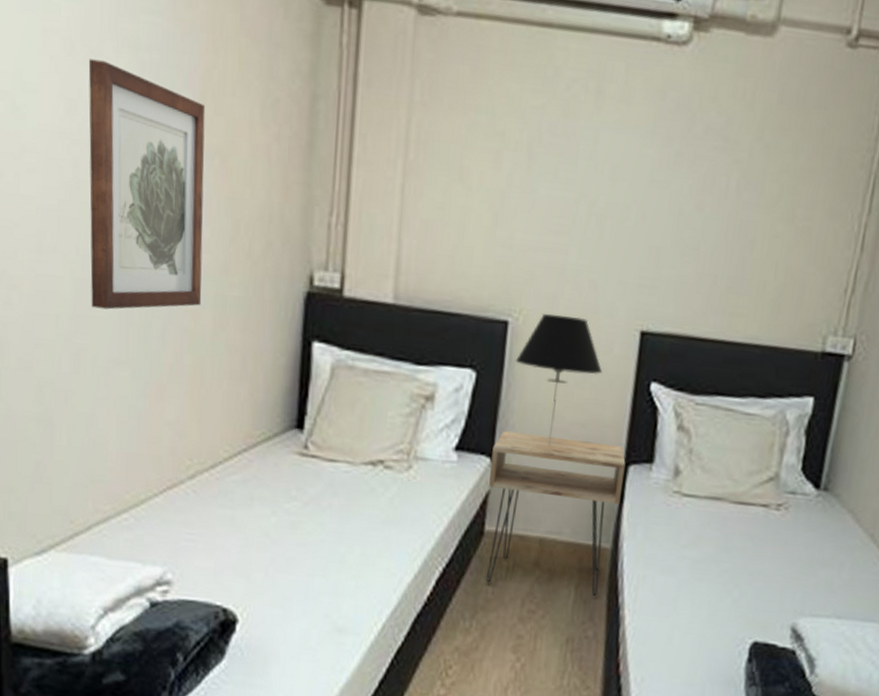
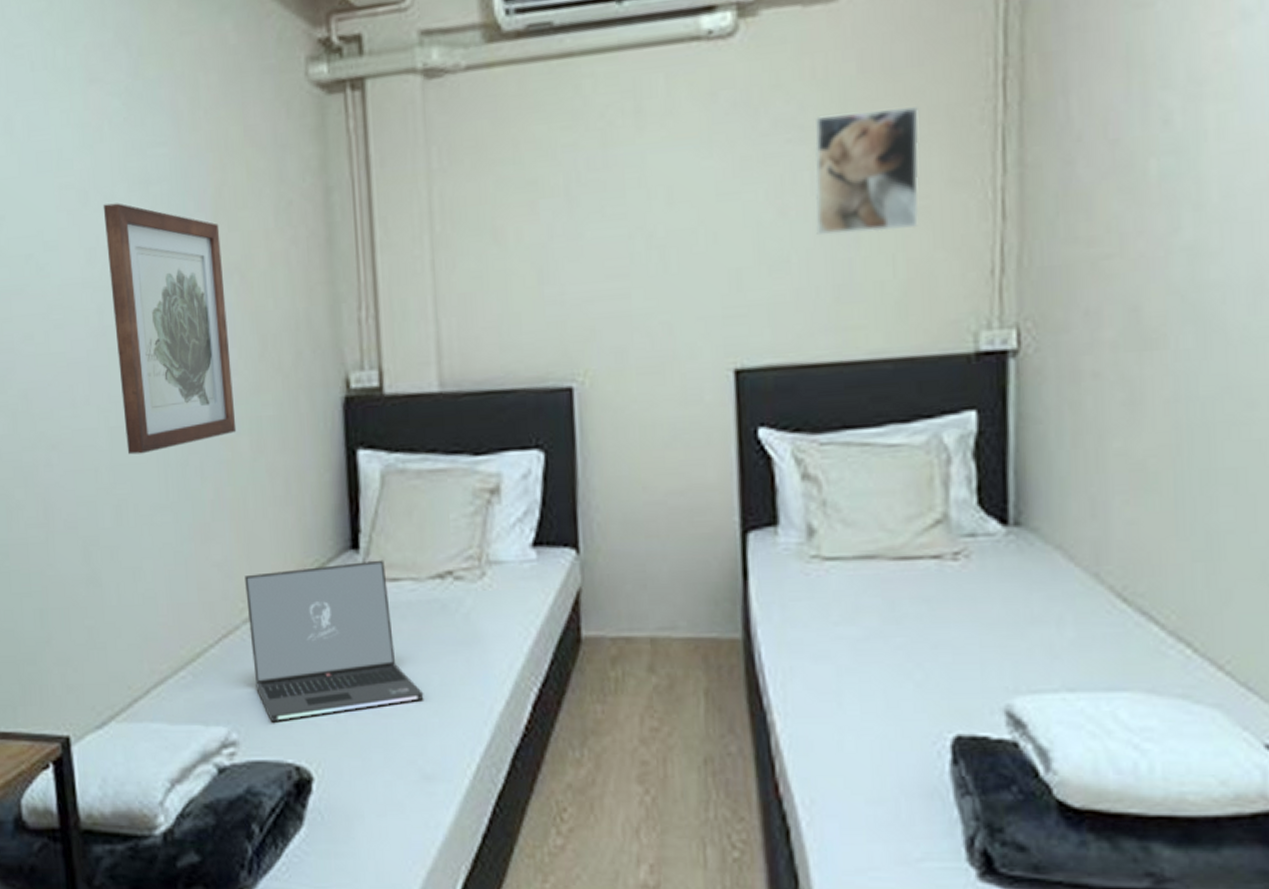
laptop: none [193,436,345,569] -> present [245,560,424,723]
nightstand: present [485,430,626,597] -> none [576,510,744,701]
table lamp: present [515,313,603,445] -> none [587,367,695,523]
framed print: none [723,133,818,242] -> present [814,107,920,235]

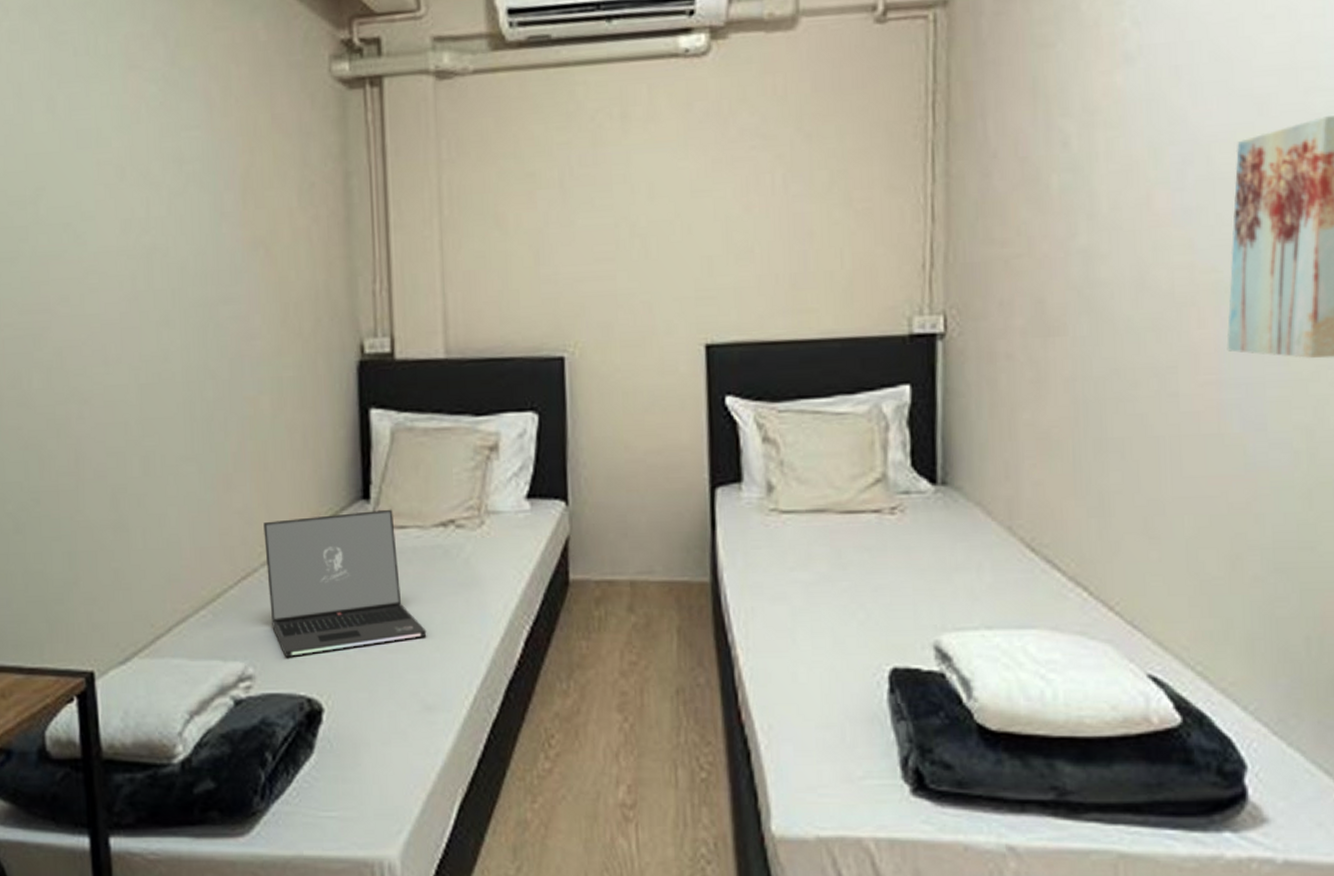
wall art: present [103,203,237,455] -> none [138,179,259,410]
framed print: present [814,107,920,235] -> none [775,123,864,230]

